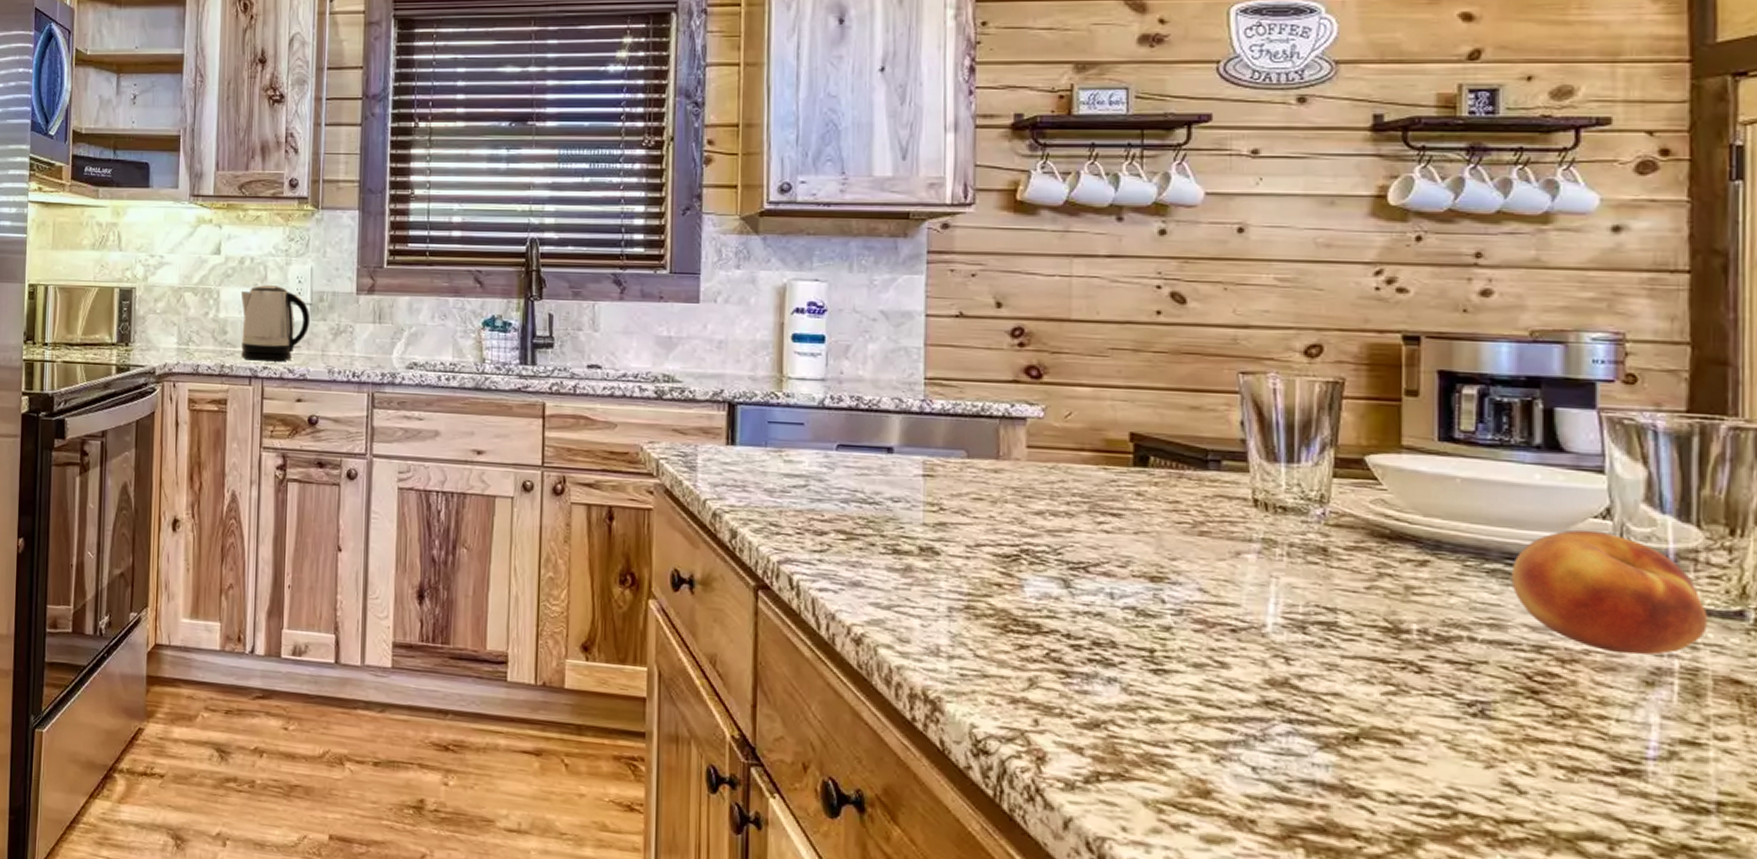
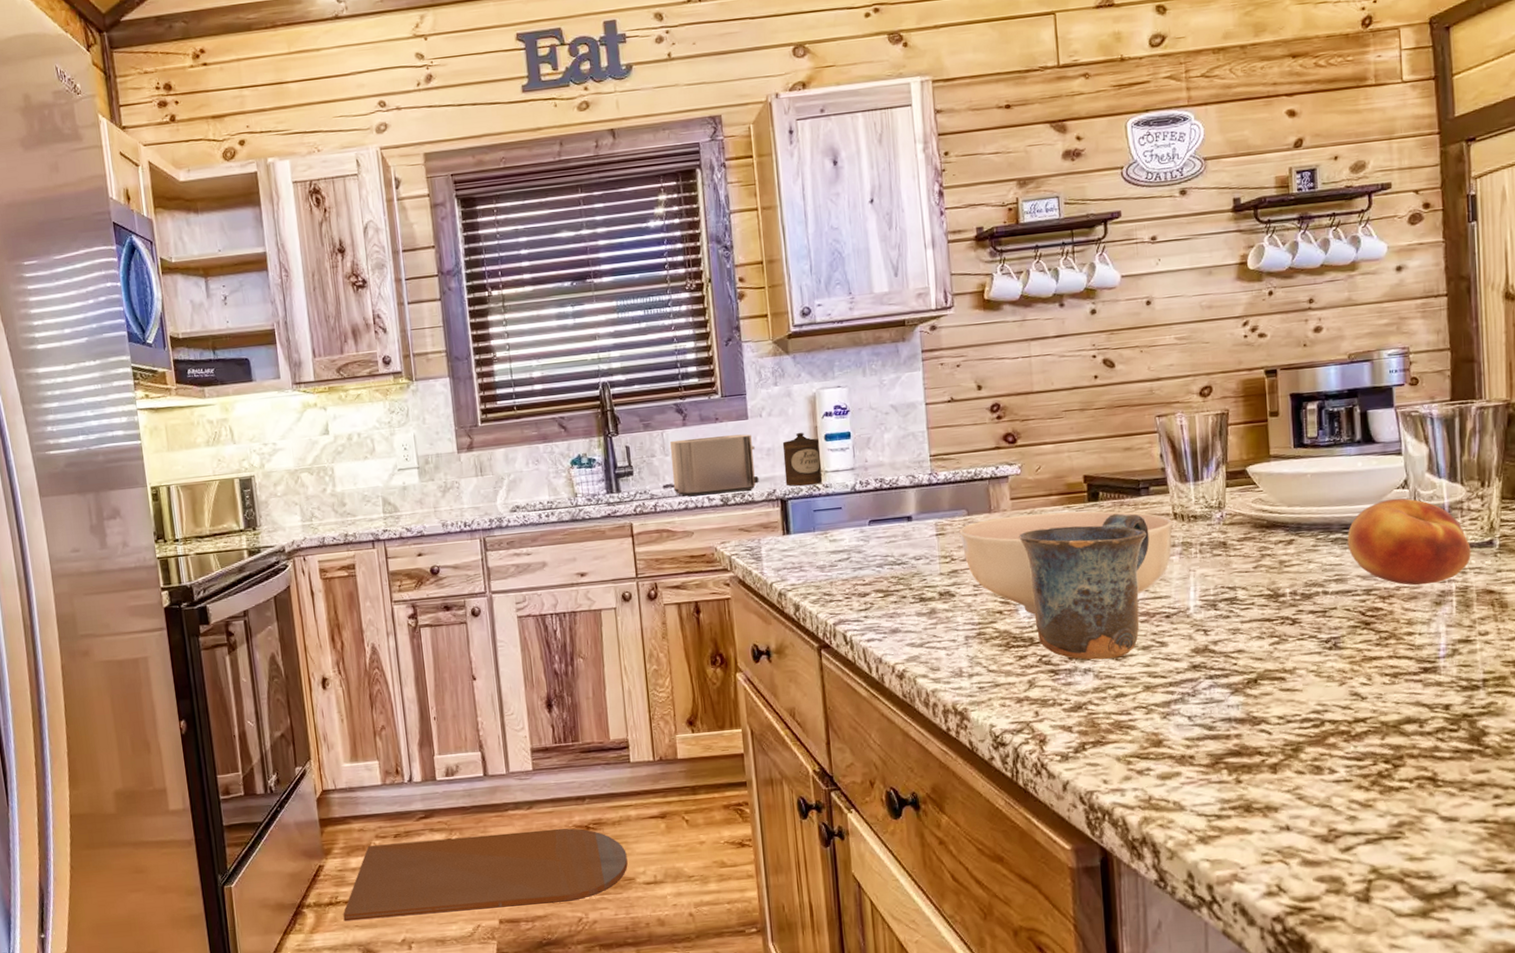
door mat: none [156,717,489,832] -> present [343,828,628,921]
kettle: present [241,285,311,362] -> none [353,455,420,526]
toaster: none [599,315,704,386] -> present [669,434,759,497]
canister: none [737,326,784,391] -> present [782,432,822,486]
bowl: none [954,467,1253,596] -> present [959,511,1174,615]
mug: none [1033,487,1216,672] -> present [1019,513,1150,660]

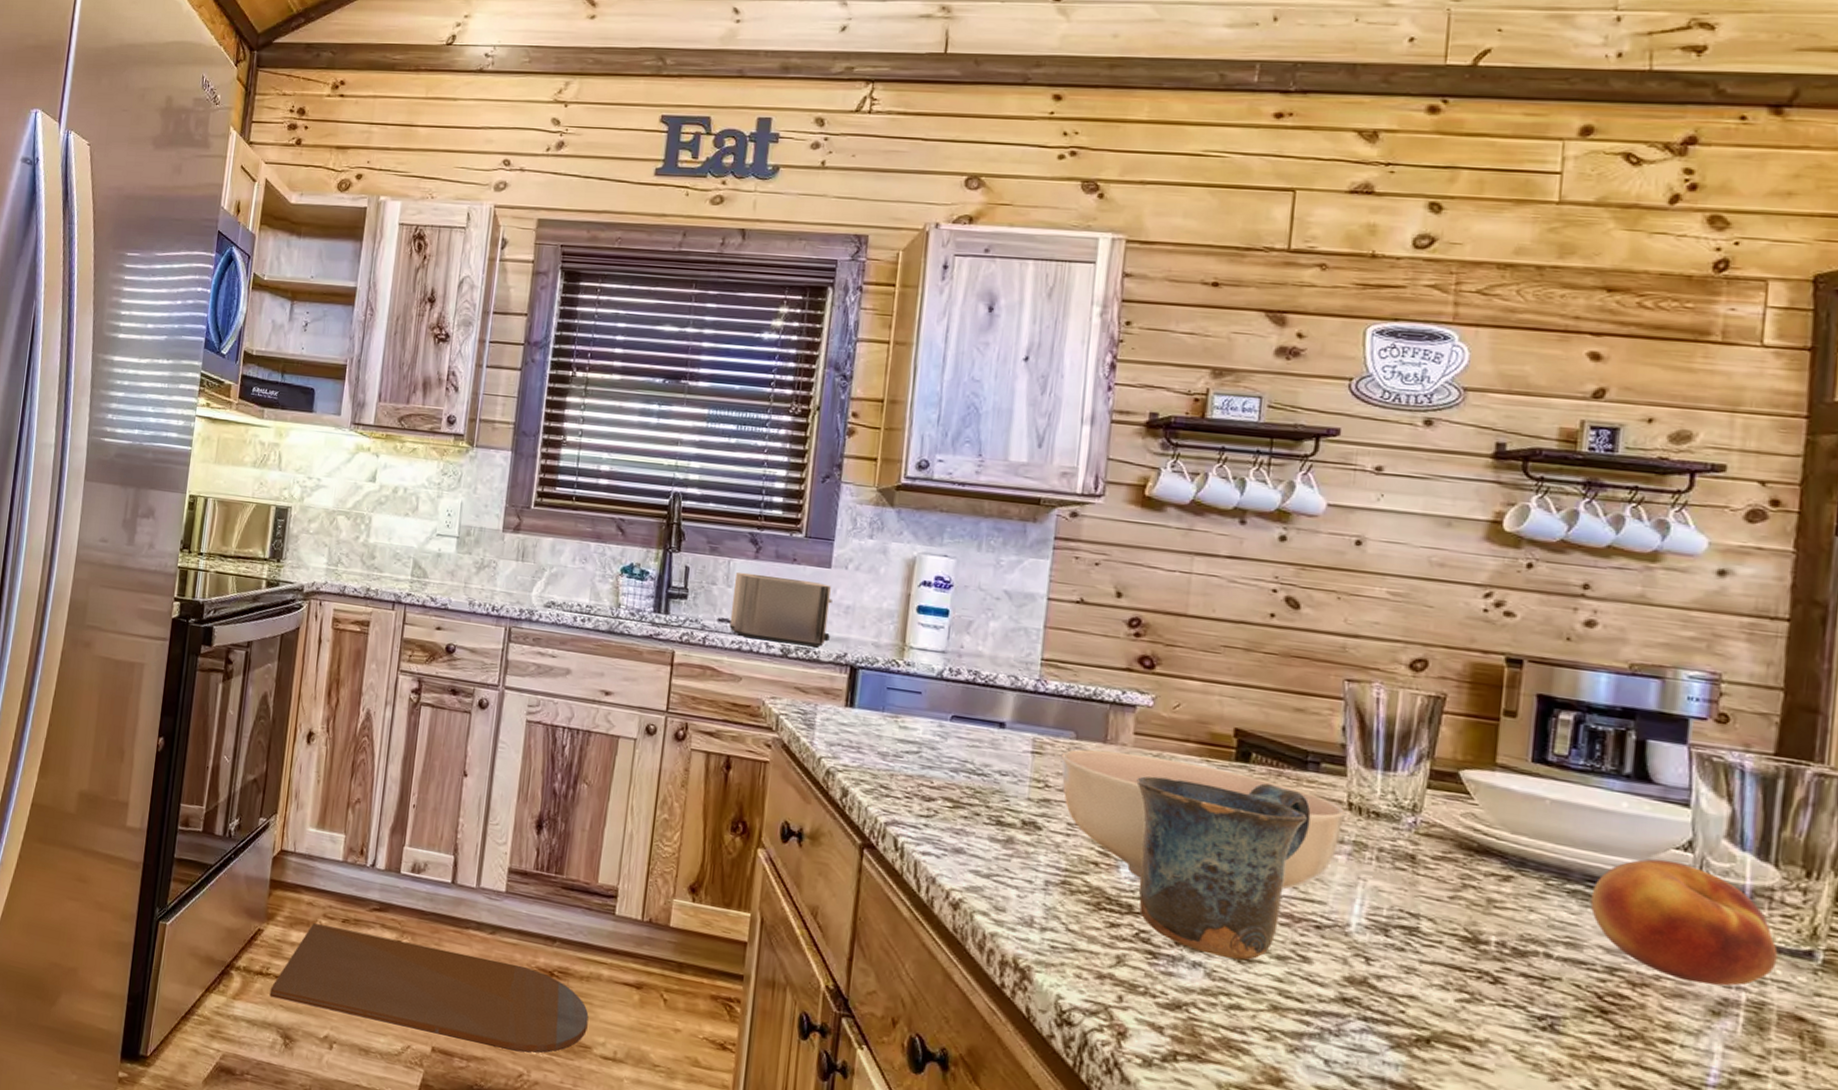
canister: present [782,432,822,486] -> none [860,596,909,659]

